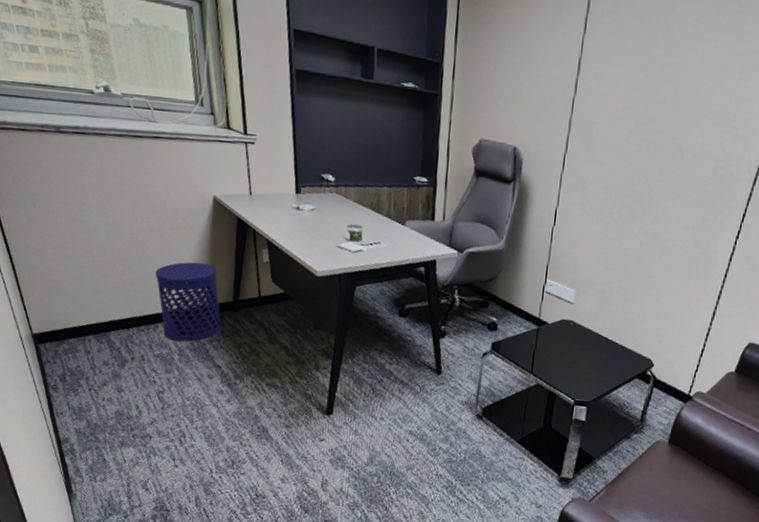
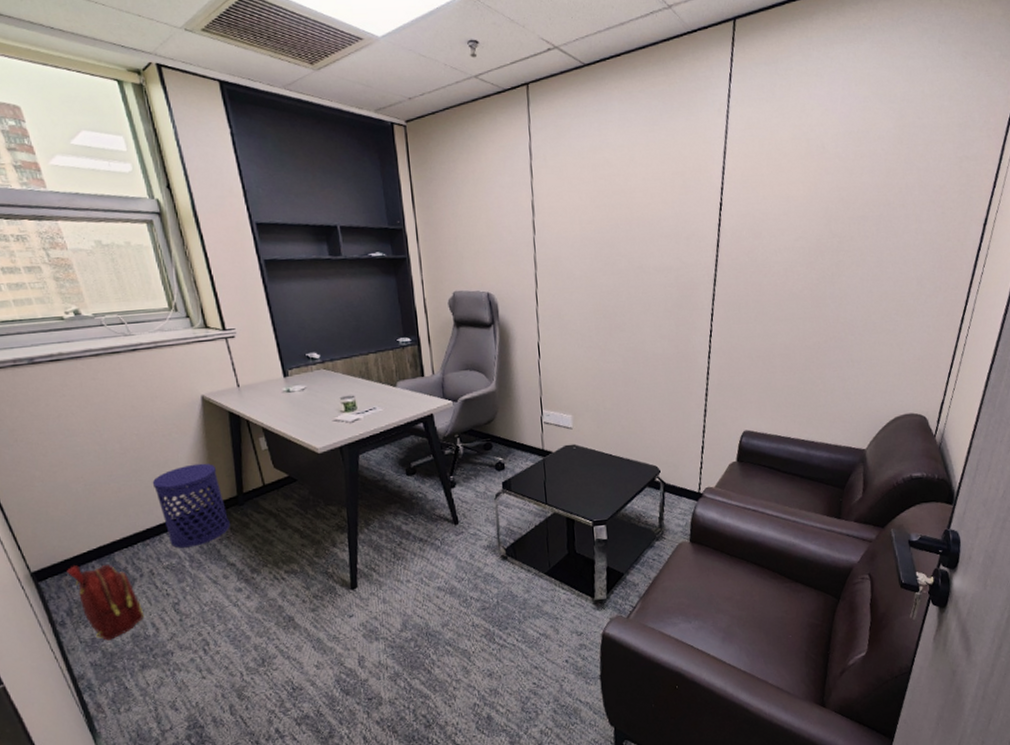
backpack: none [65,335,130,413] -> present [67,564,145,641]

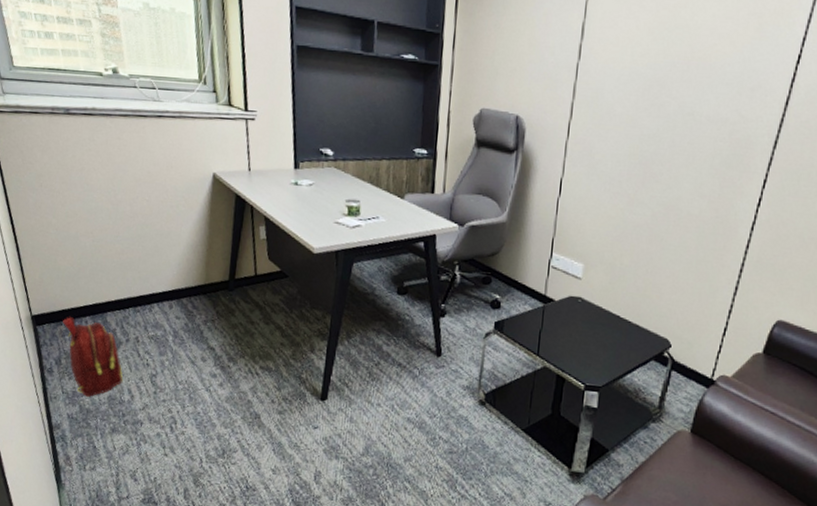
waste bin: present [152,463,230,548] -> none [153,240,217,323]

